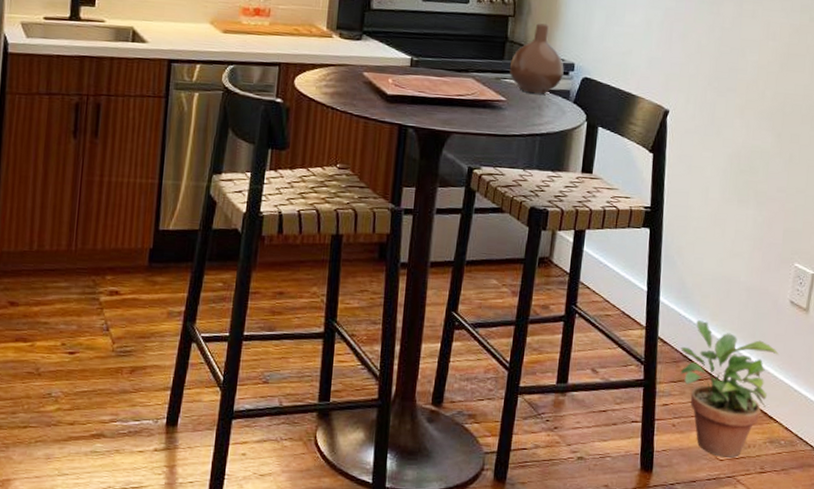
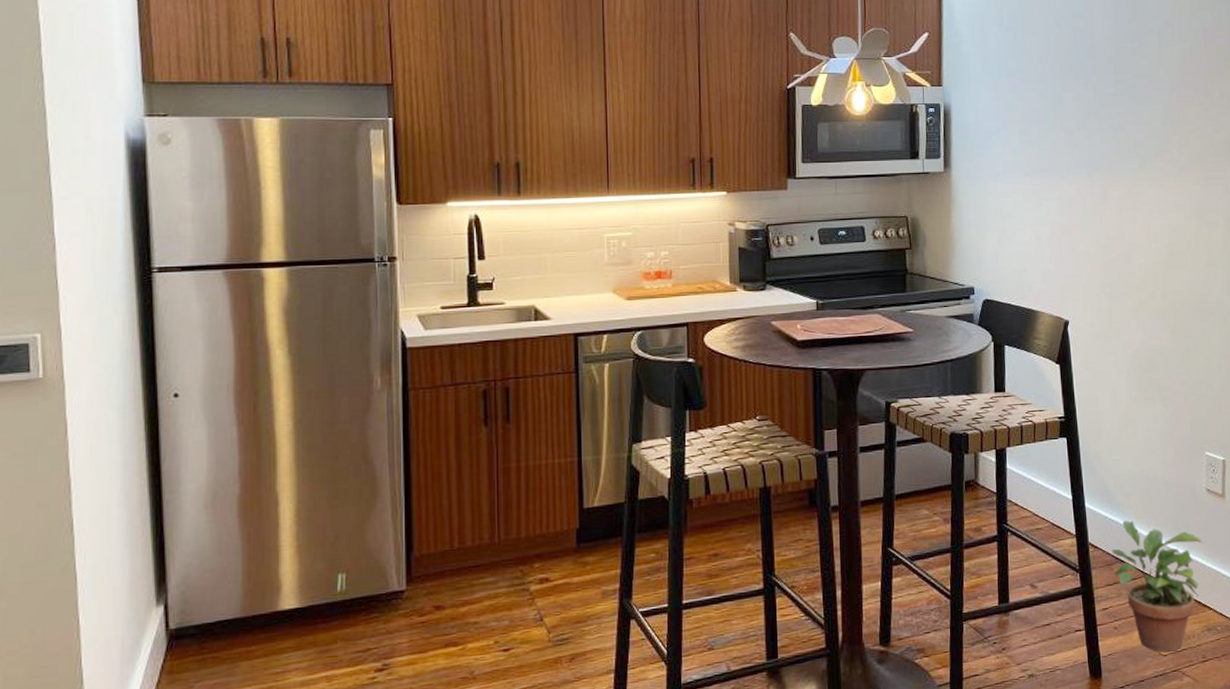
vase: present [509,23,564,94] -> none [912,252,965,321]

